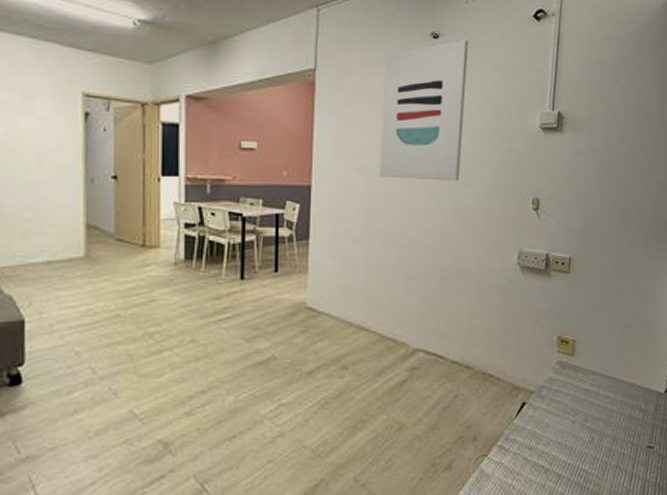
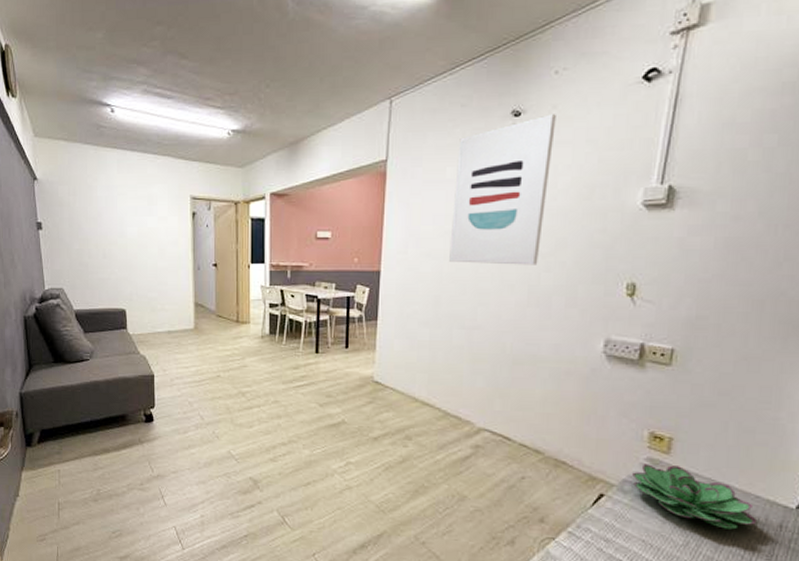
succulent plant: none [547,366,639,420] -> present [632,464,756,530]

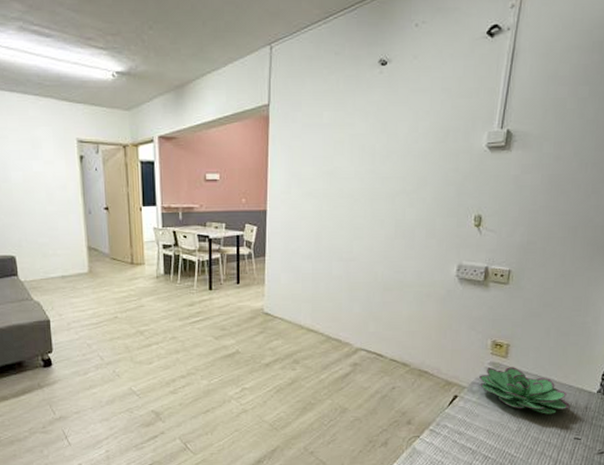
wall art: present [449,114,556,265] -> none [328,64,417,202]

